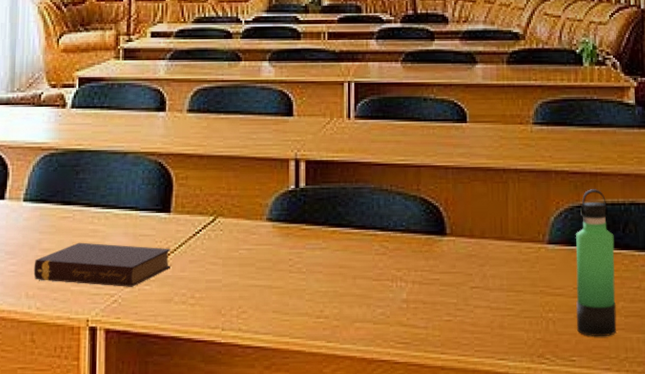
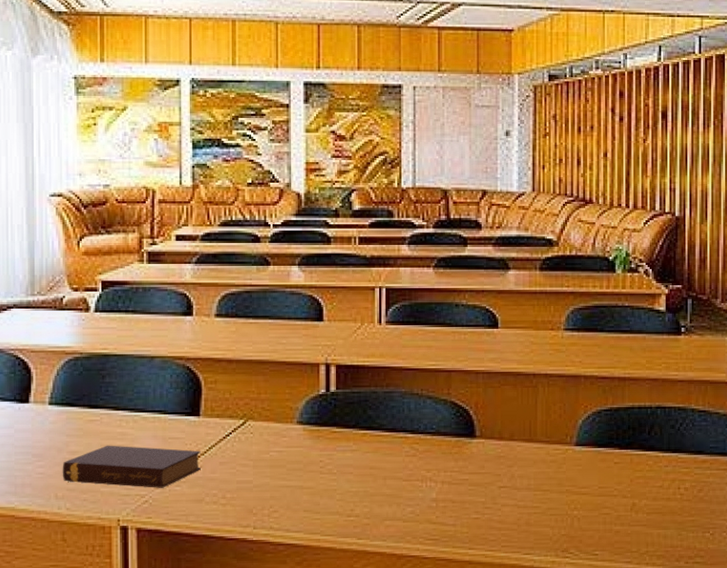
thermos bottle: present [575,189,617,336] -> none [600,393,640,532]

